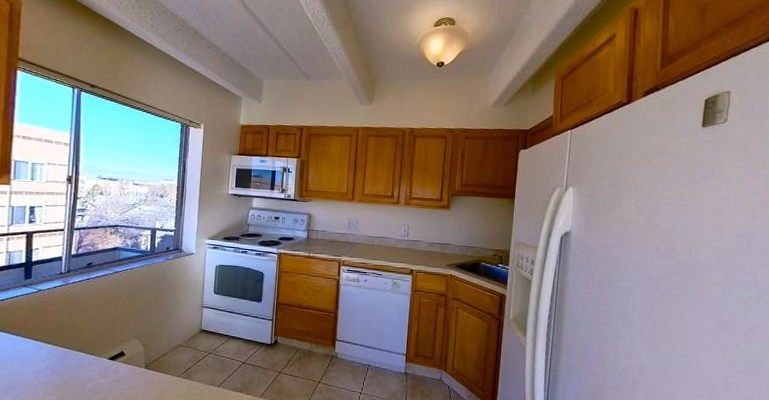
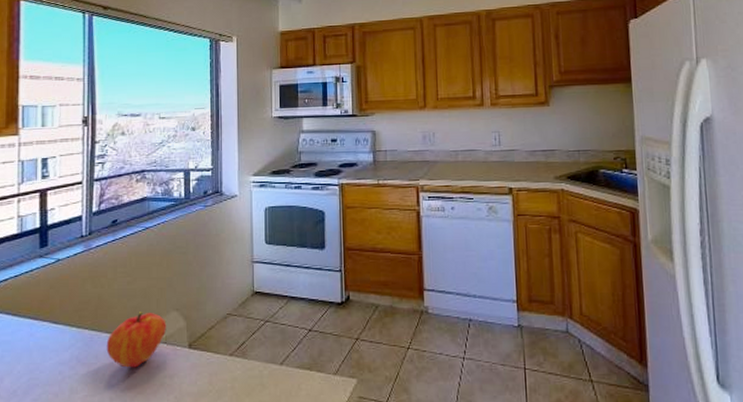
fruit: none [76,337,128,380] -> present [106,312,167,368]

